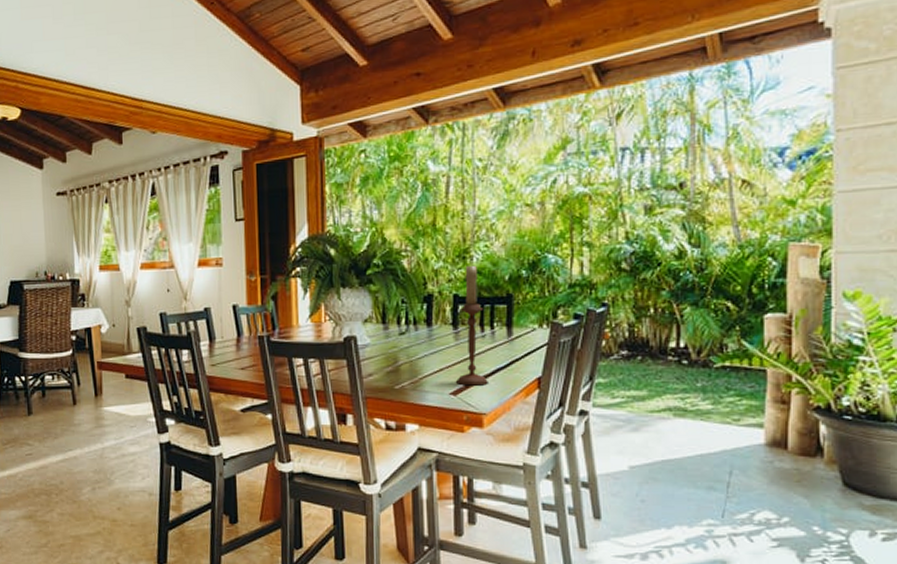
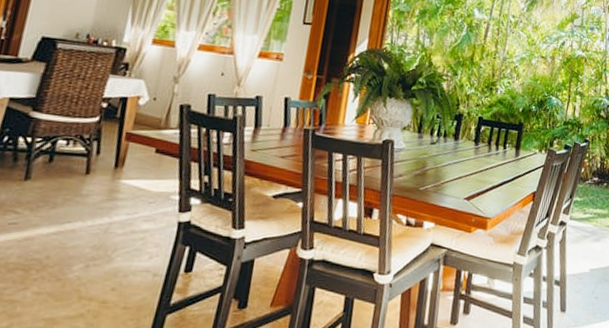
candlestick: present [456,262,488,386] -> none [471,93,501,194]

